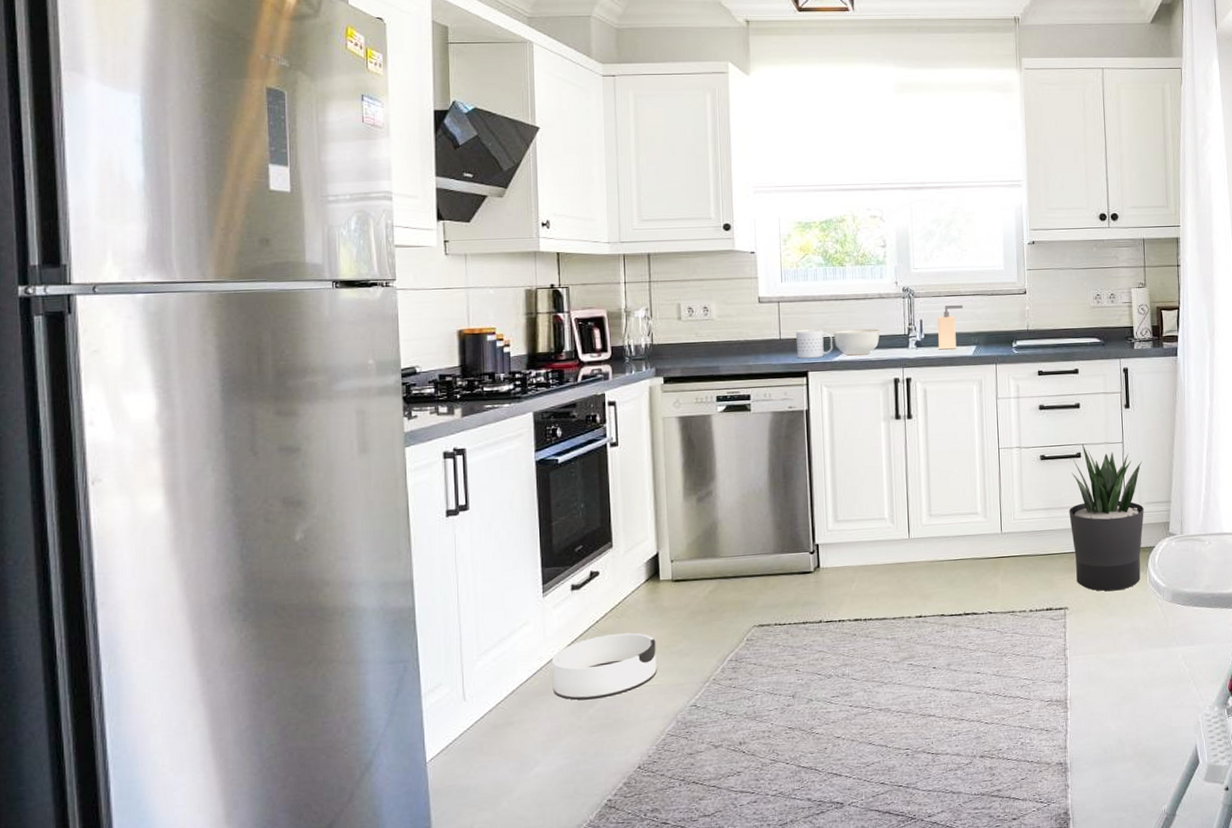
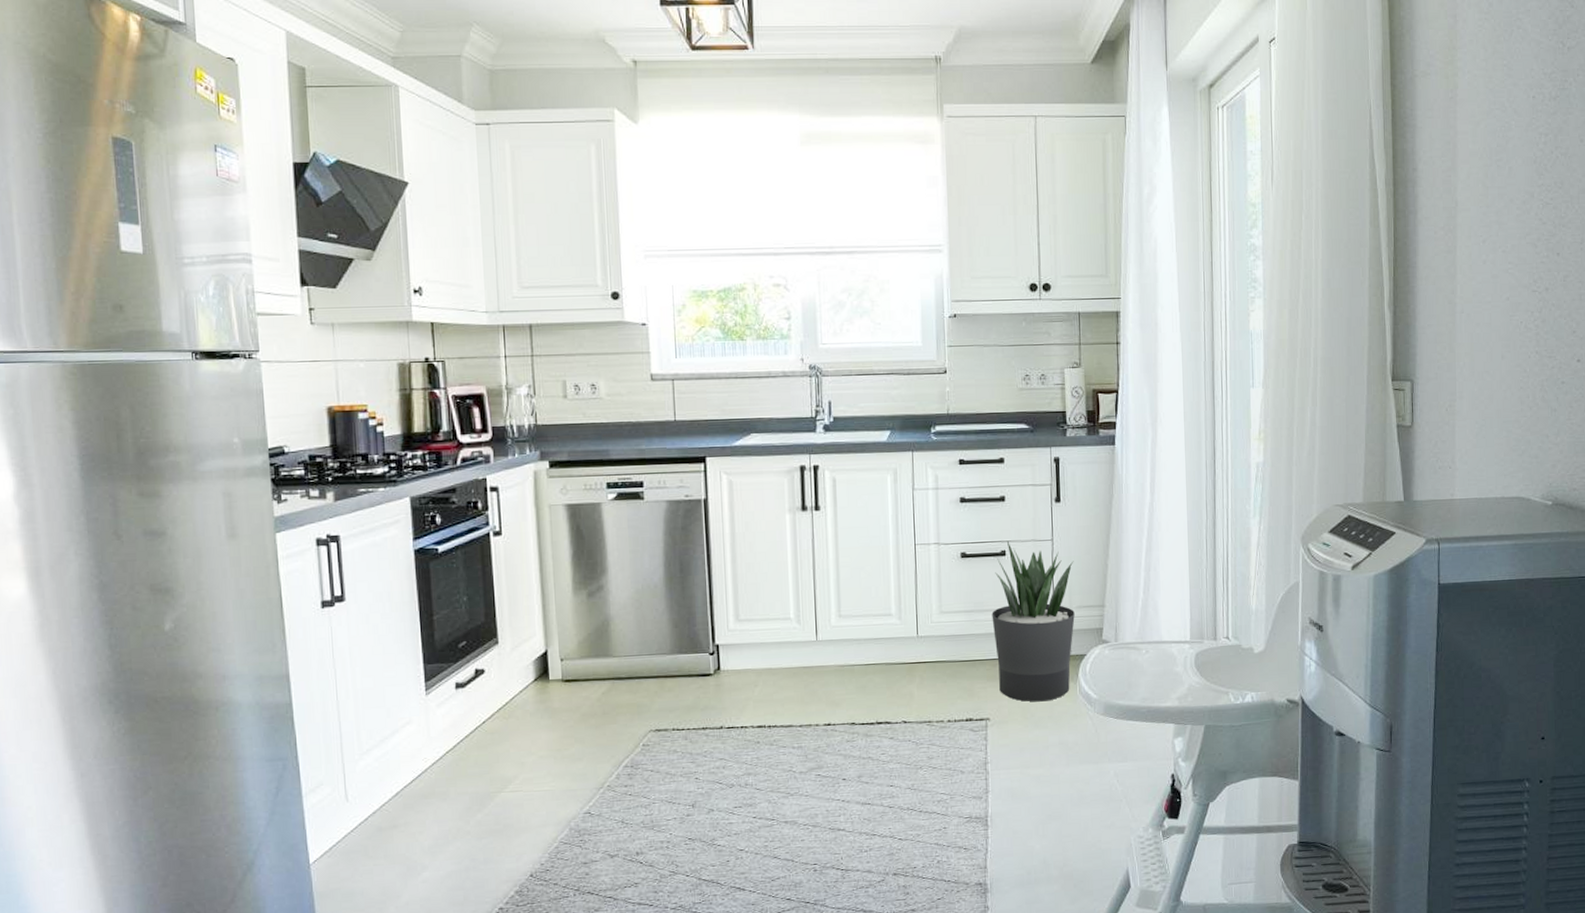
pet bowl: present [551,632,657,700] -> none [436,734,548,804]
mug: present [795,329,833,359] -> none [691,410,733,443]
bowl: present [833,329,881,356] -> none [733,410,785,440]
soap dispenser: present [938,305,963,350] -> none [848,384,876,435]

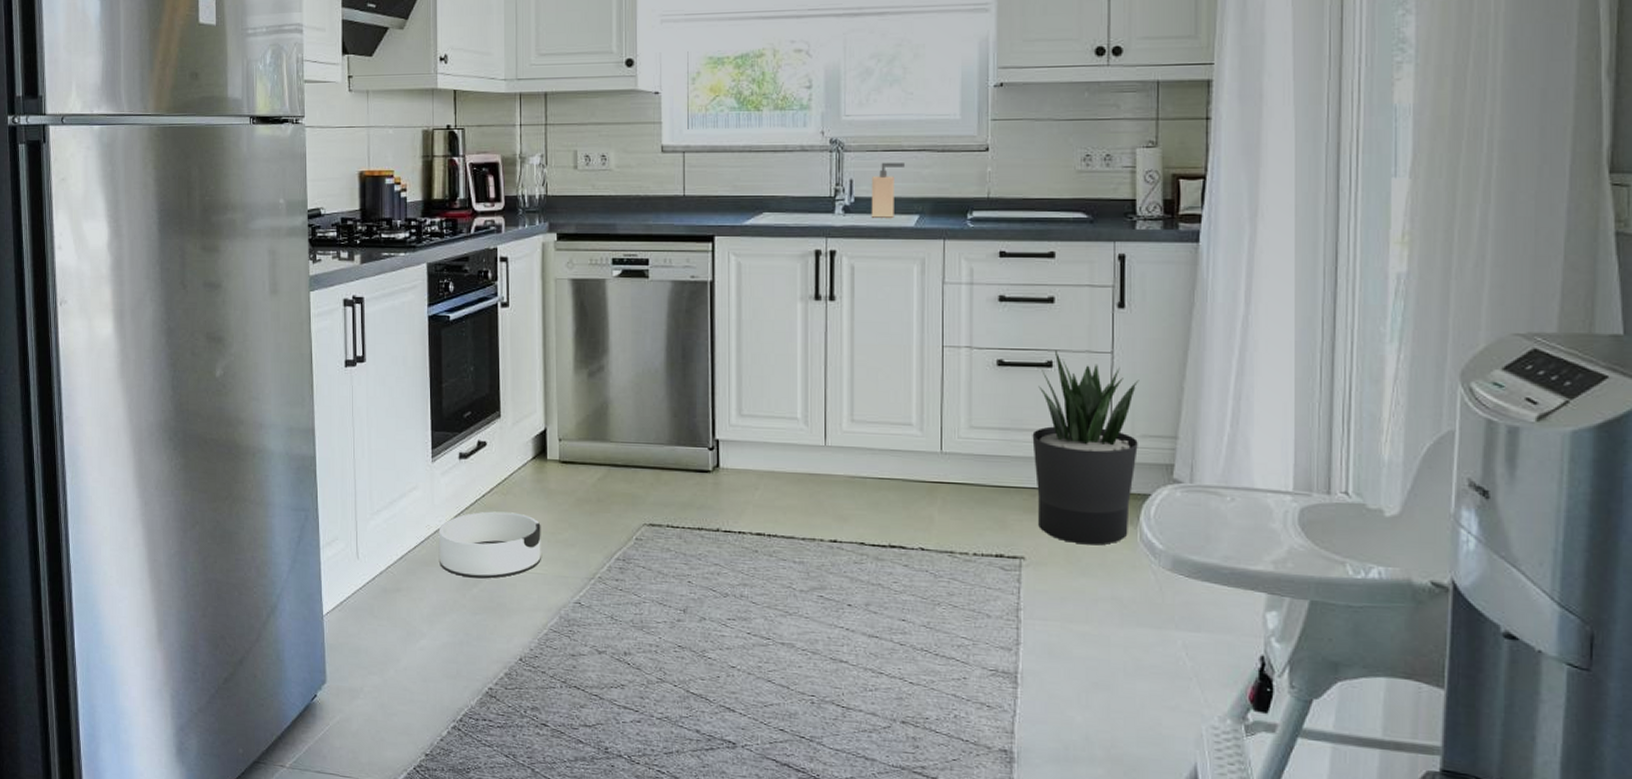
pet bowl: none [436,734,548,804] -> present [438,511,541,578]
soap dispenser: none [848,384,876,435] -> present [871,162,904,218]

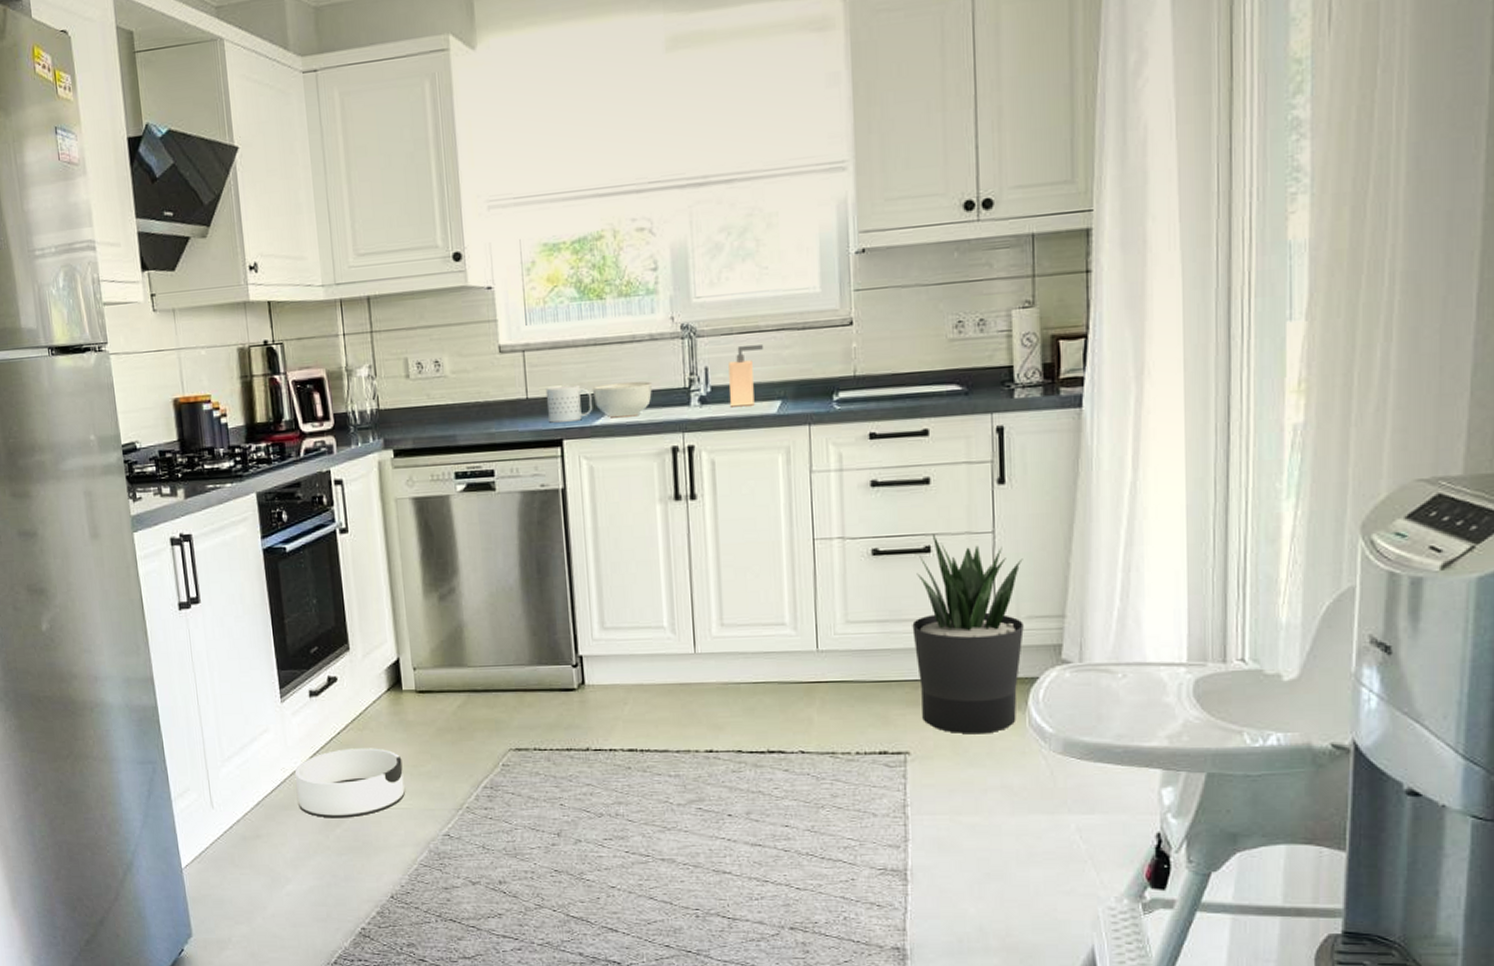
mug: none [701,186,745,221] -> present [545,384,593,423]
bowl: none [744,187,801,220] -> present [592,381,653,418]

